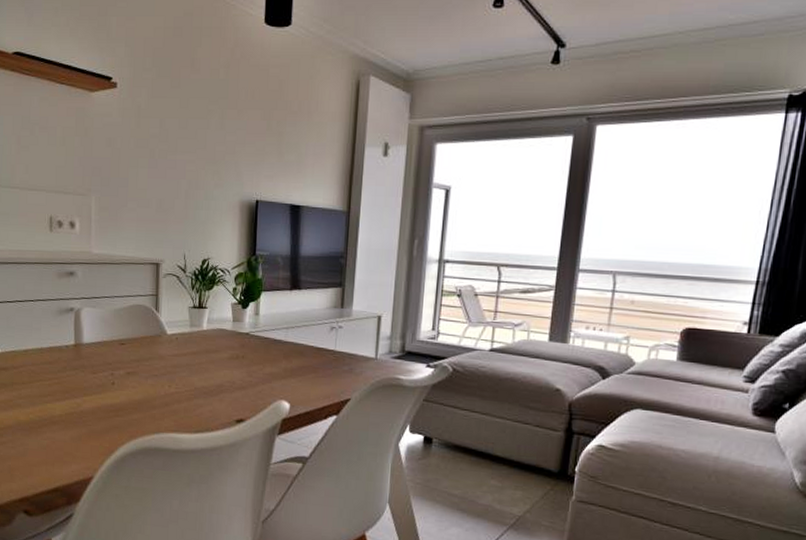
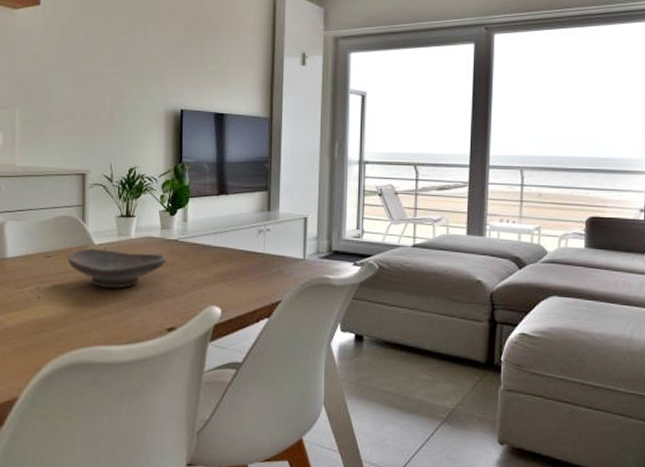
decorative bowl: none [140,337,237,378] -> present [67,248,166,288]

